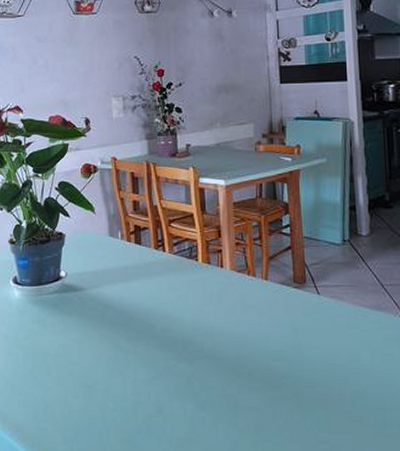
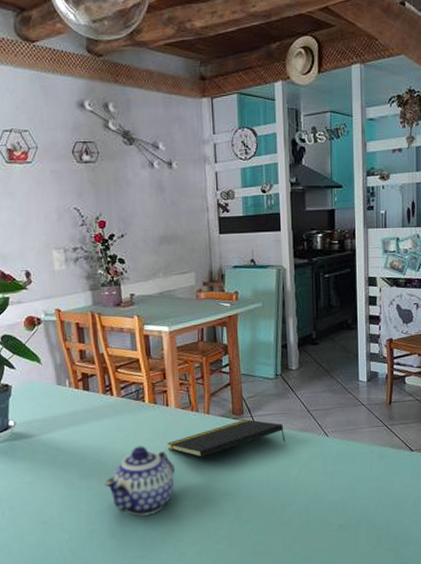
teapot: none [152,310,229,391] -> present [104,446,176,516]
notepad: none [220,290,355,330] -> present [167,420,286,458]

